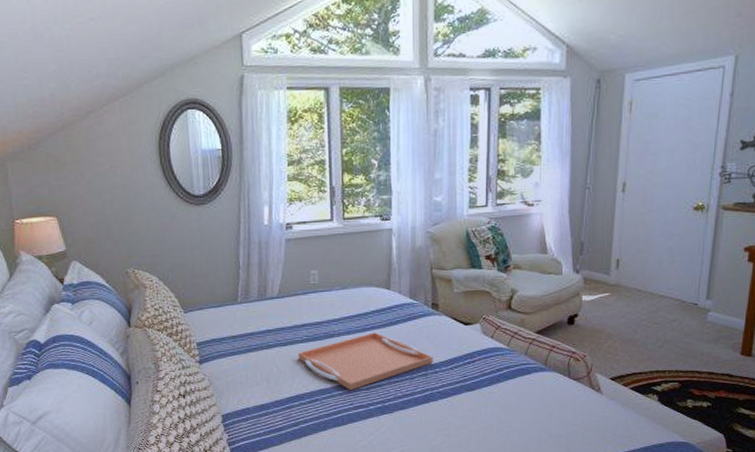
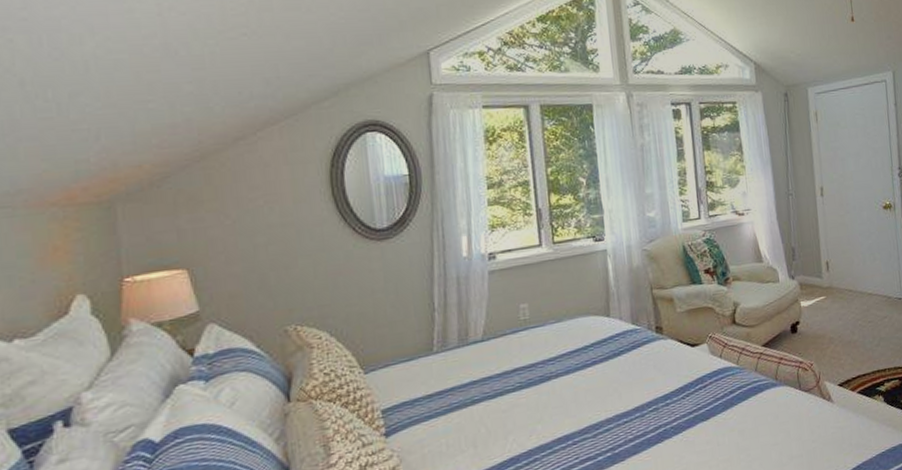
serving tray: present [297,332,433,390] -> none [509,367,663,441]

